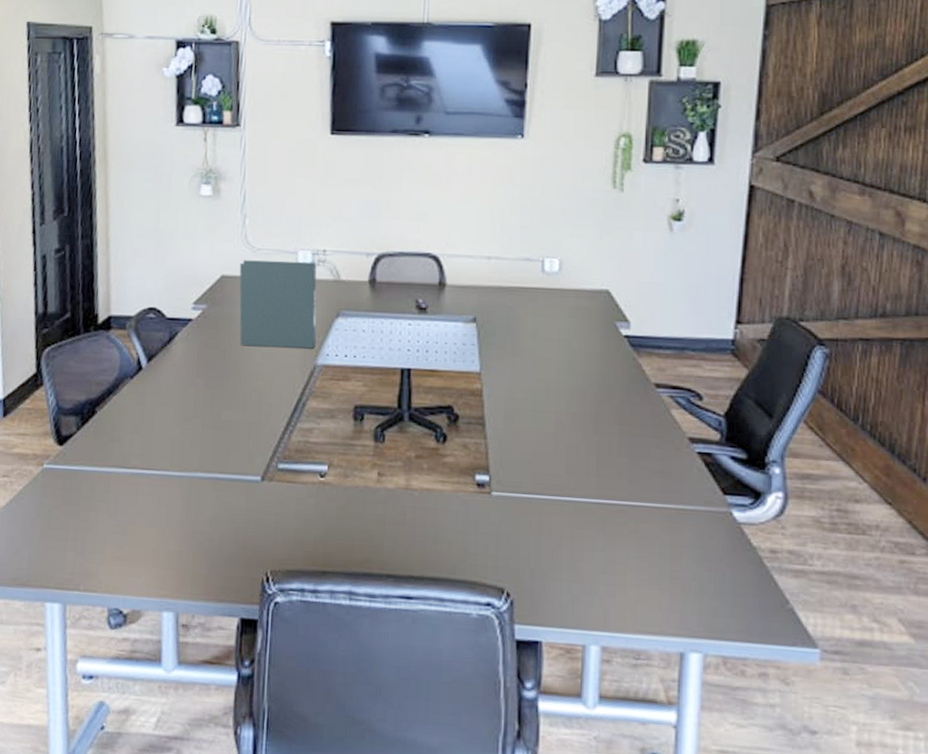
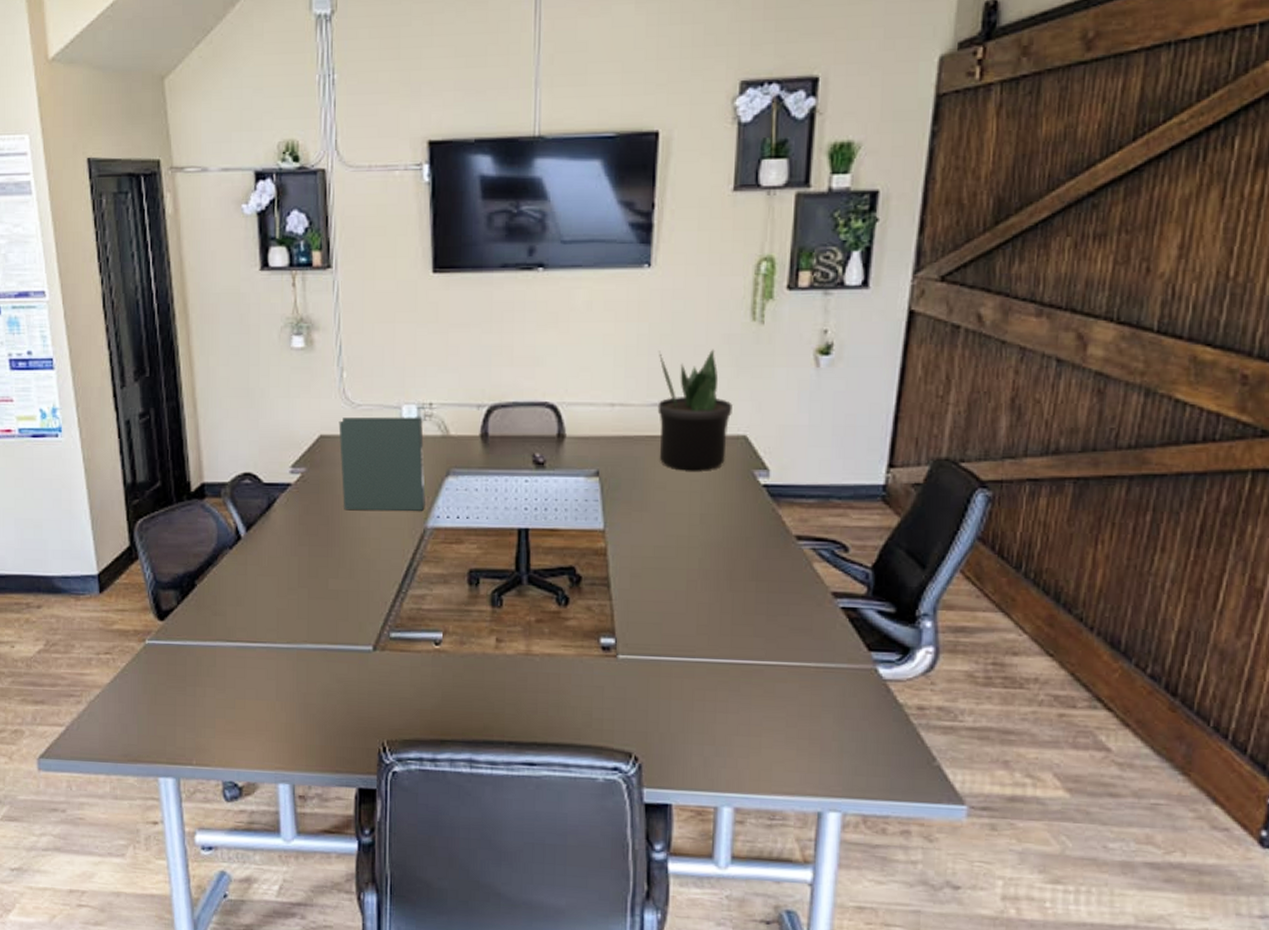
planter: none [529,211,596,320] -> present [657,349,732,470]

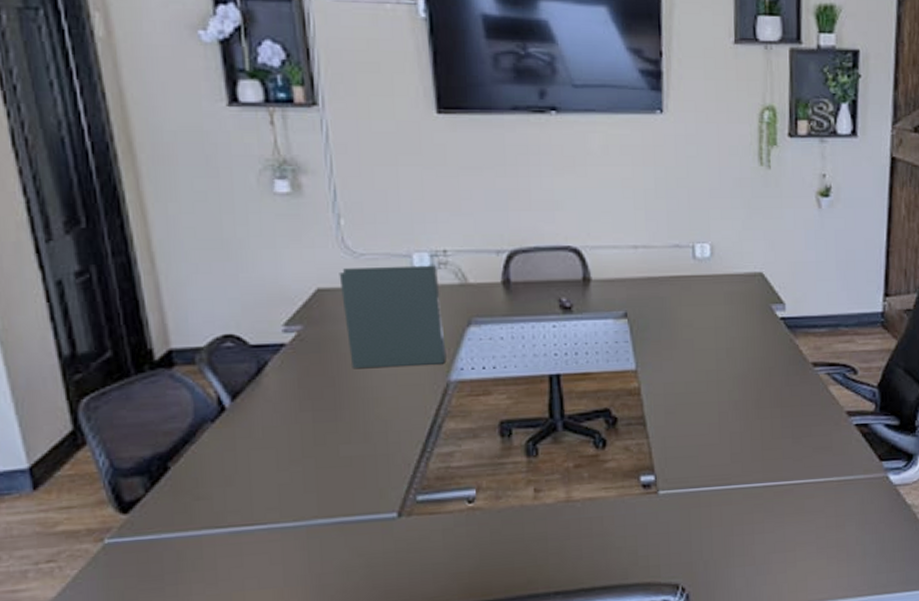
planter: present [657,349,732,470] -> none [677,192,748,307]

